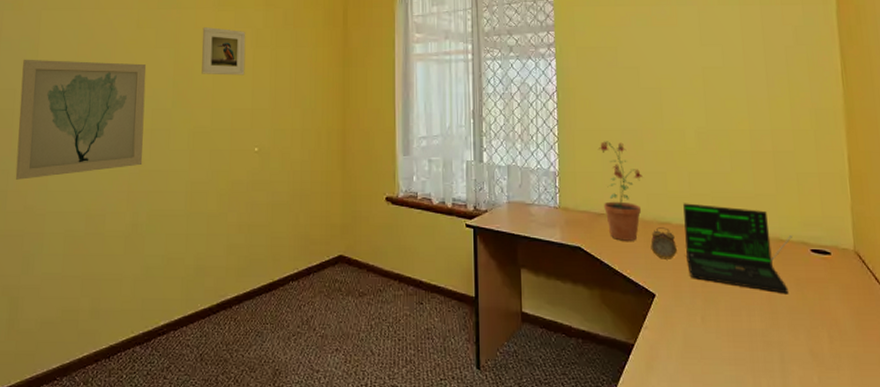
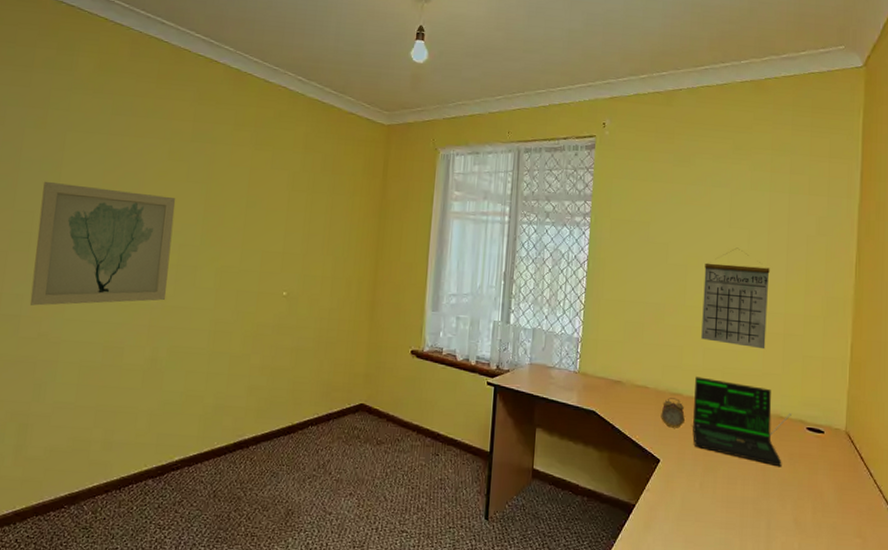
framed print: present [201,27,246,75] -> none [233,165,283,218]
potted plant: present [597,141,643,241] -> none [621,312,661,409]
calendar: none [679,65,755,169] -> present [701,247,770,350]

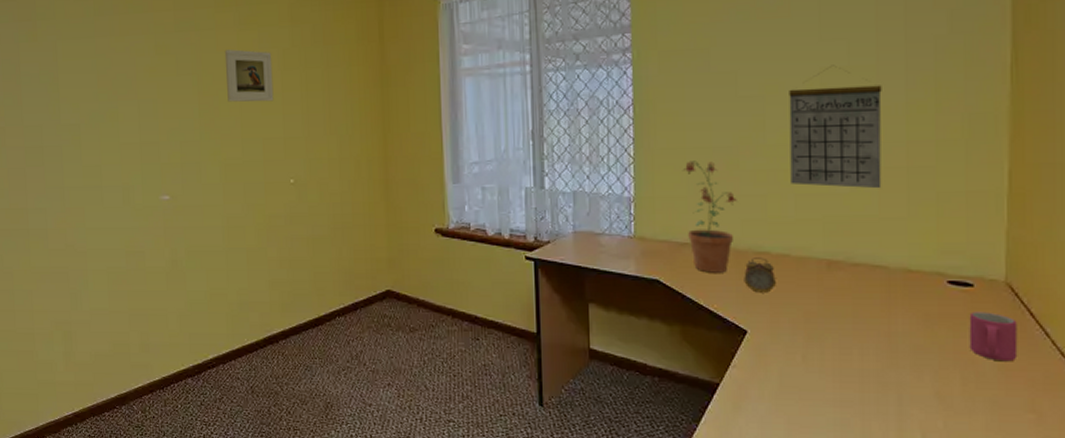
wall art: present [29,181,176,306] -> none [45,93,176,218]
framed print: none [233,165,283,218] -> present [224,49,274,102]
potted plant: none [621,312,661,409] -> present [682,160,737,273]
laptop: present [693,376,791,467] -> none [786,229,924,332]
mug: none [819,453,852,496] -> present [969,311,1018,362]

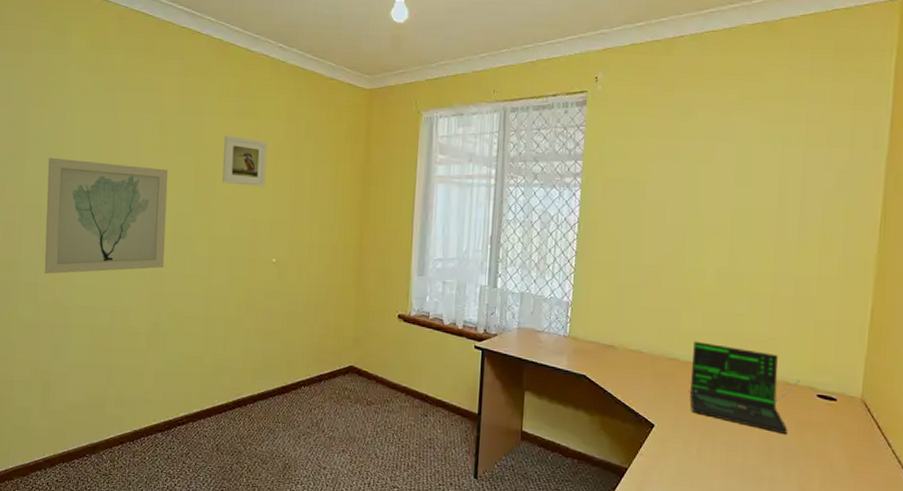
wall art: none [45,93,176,218] -> present [44,157,169,274]
potted plant: present [682,160,737,273] -> none [613,275,656,374]
alarm clock: present [744,258,776,293] -> none [655,362,682,394]
laptop: none [786,229,924,332] -> present [690,341,800,435]
calendar: present [789,65,882,189] -> none [701,206,780,313]
mug: present [969,311,1018,362] -> none [829,422,868,466]

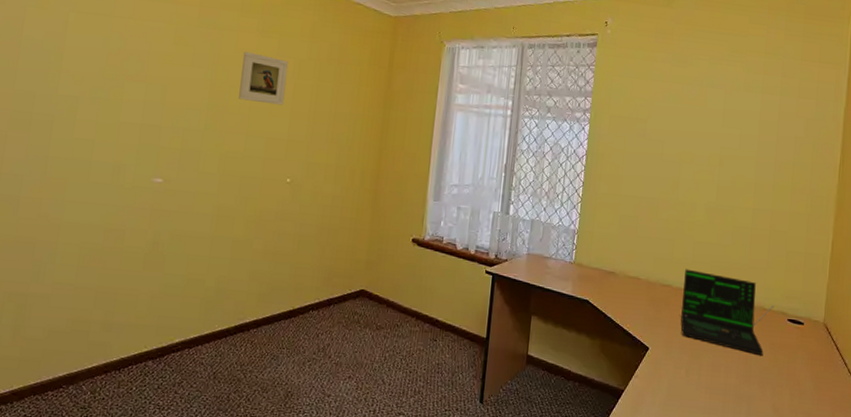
wall art: present [44,157,169,274] -> none [29,61,181,187]

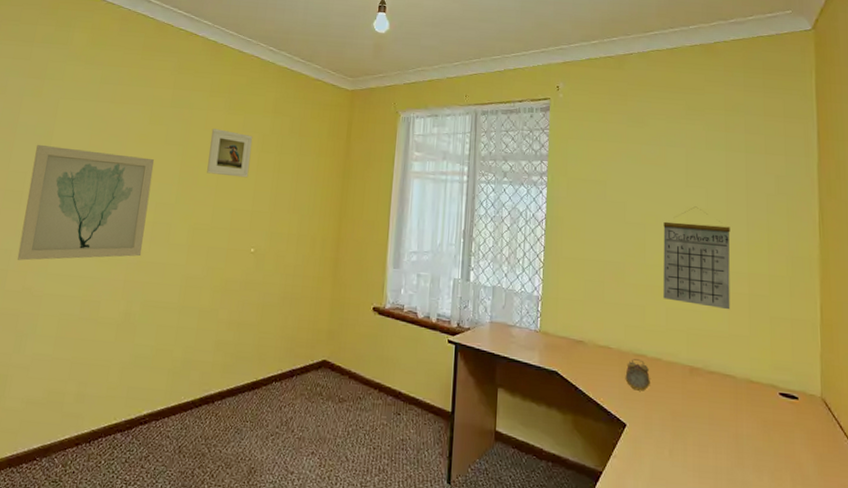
wall art: none [29,61,181,187] -> present [17,144,155,261]
alarm clock: none [651,289,674,318] -> present [625,359,650,391]
laptop: present [681,269,774,356] -> none [659,337,762,435]
calendar: none [692,146,759,244] -> present [663,206,730,310]

